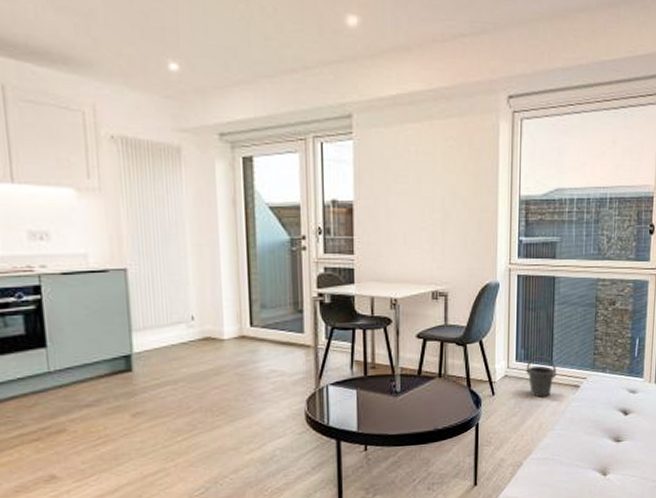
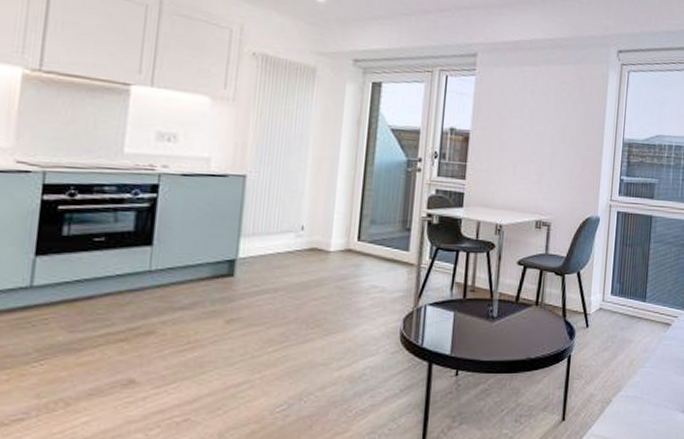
bucket: present [526,356,556,398] -> none [620,291,649,333]

